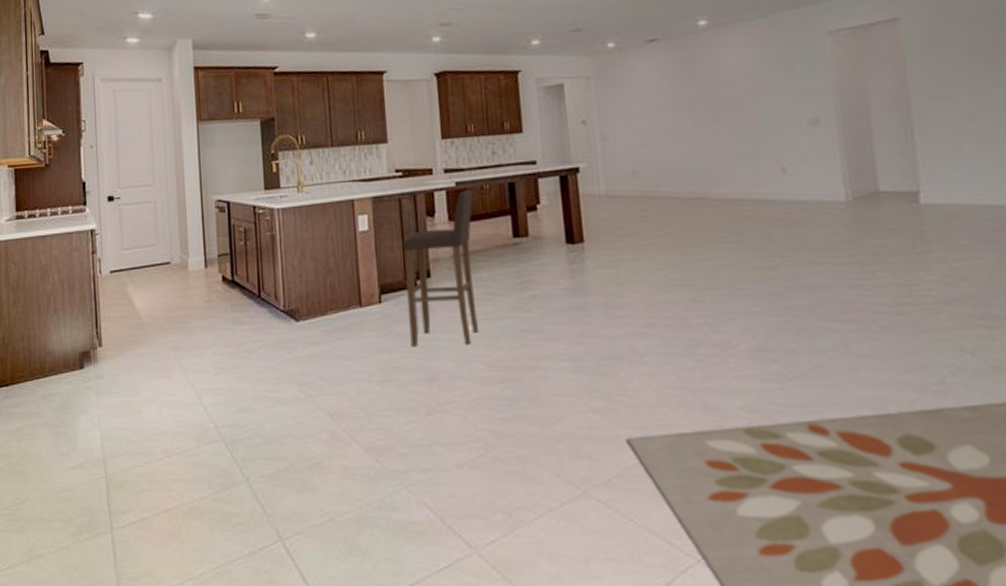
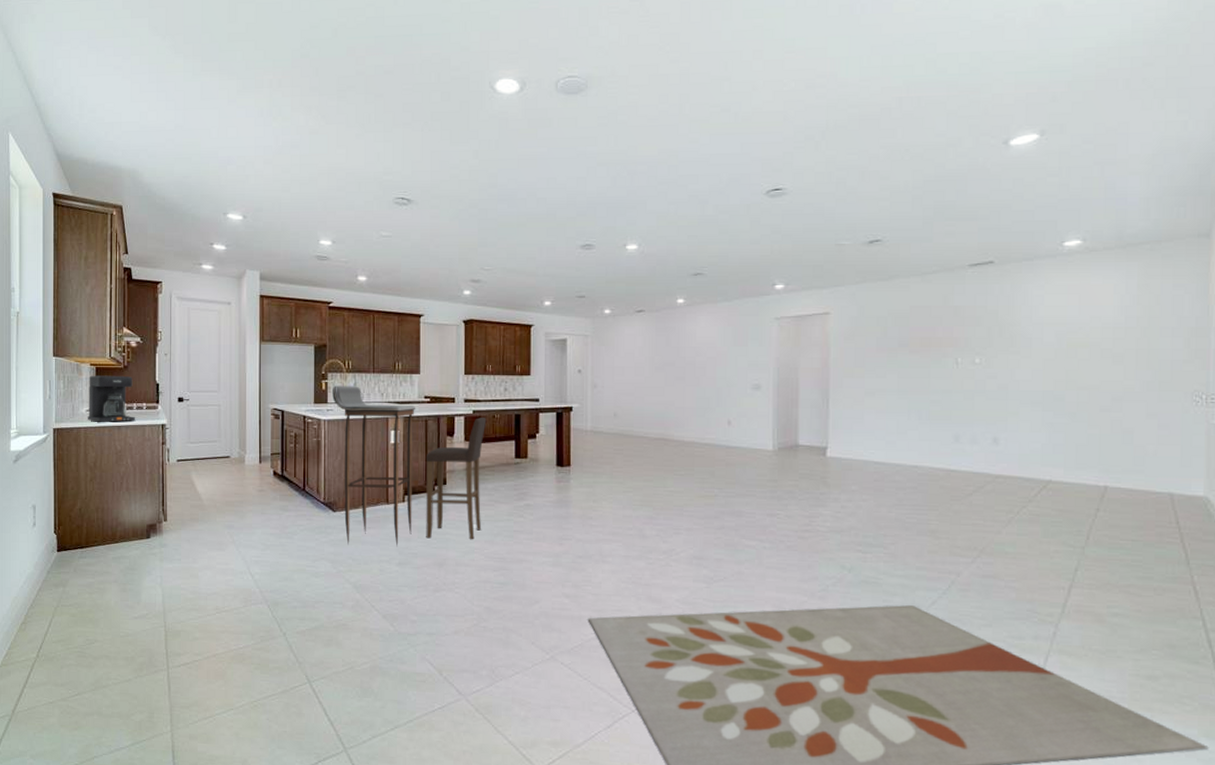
coffee maker: none [7,176,61,234] -> present [88,375,136,423]
bar stool: none [285,164,393,361] -> present [332,386,416,547]

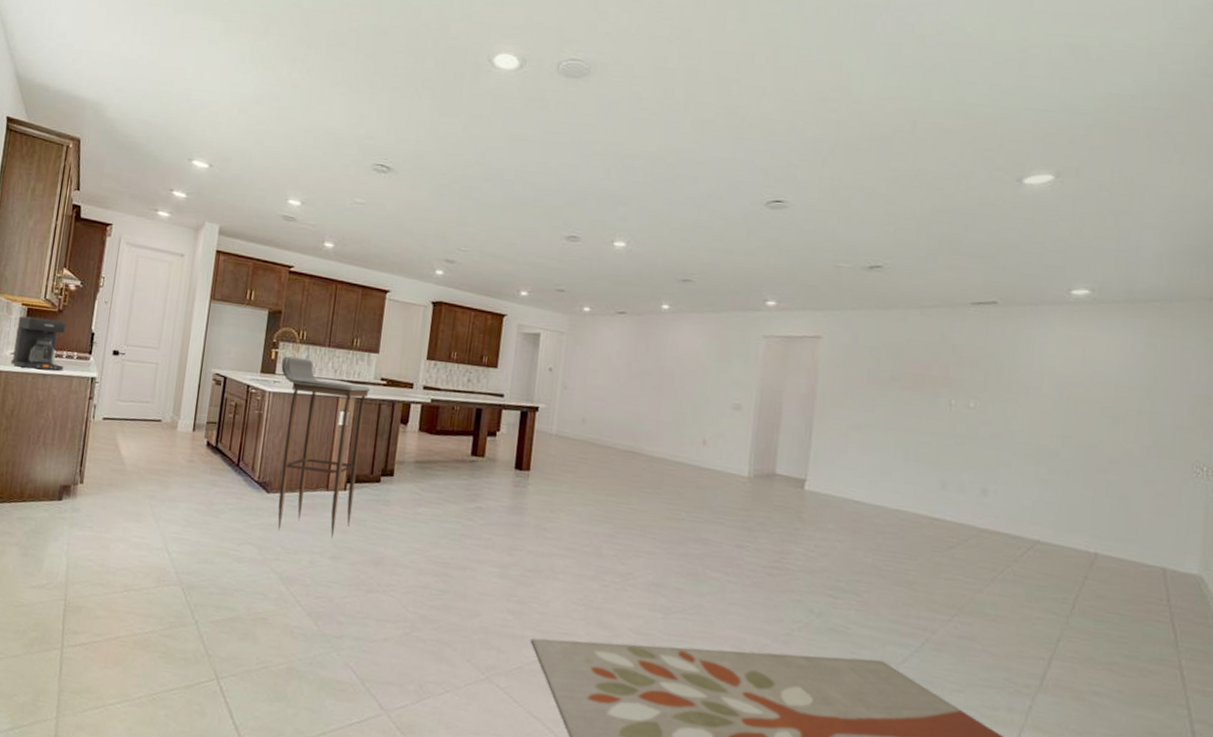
bar stool: present [425,418,487,539] -> none [364,407,445,539]

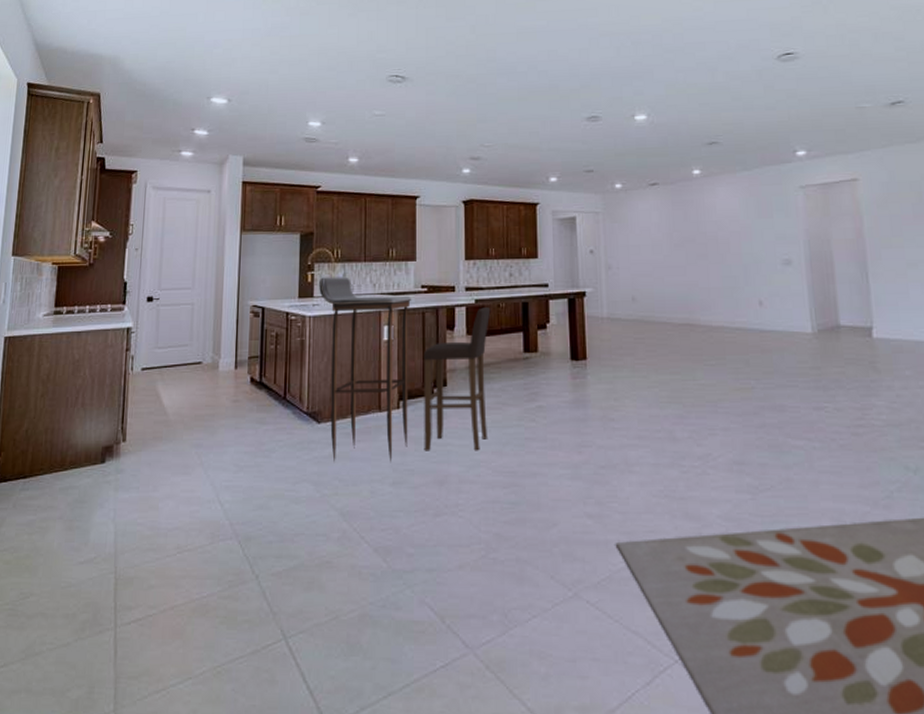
coffee maker: present [11,315,67,371] -> none [44,274,99,329]
bar stool: none [364,407,445,539] -> present [423,307,491,451]

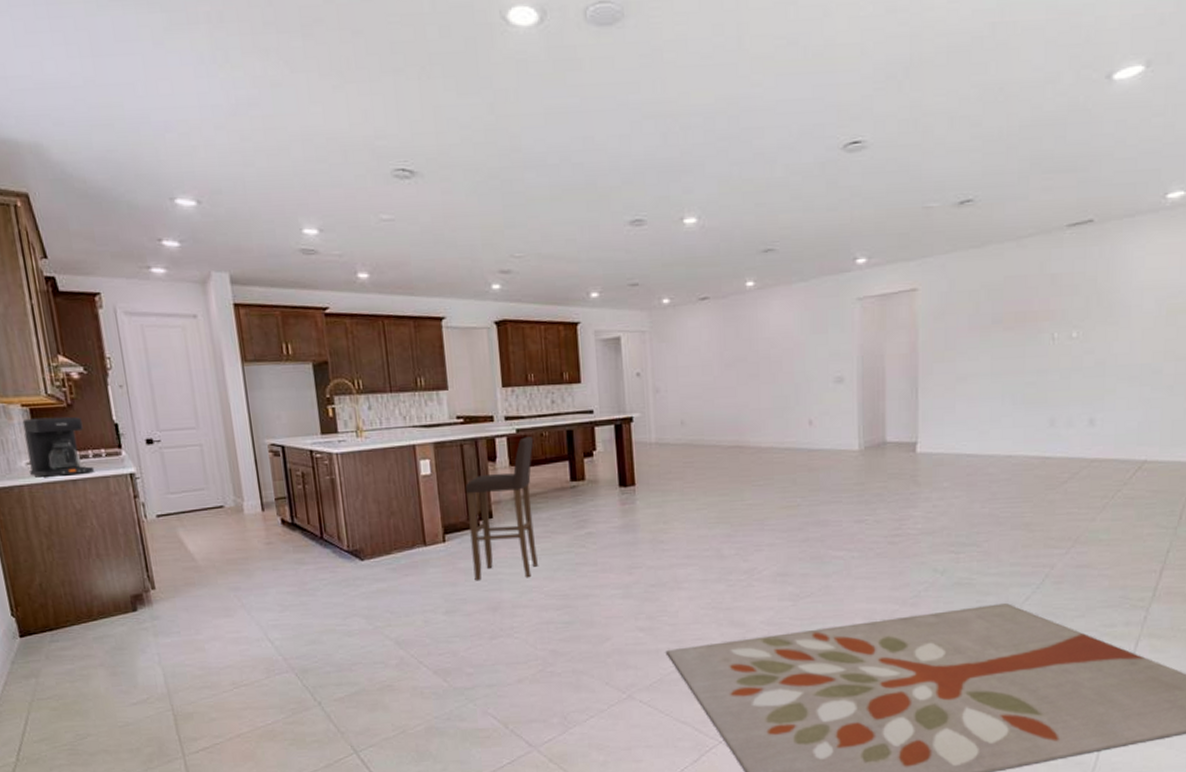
coffee maker: none [44,274,99,329] -> present [22,416,95,478]
bar stool: present [319,277,412,463] -> none [342,409,458,596]

